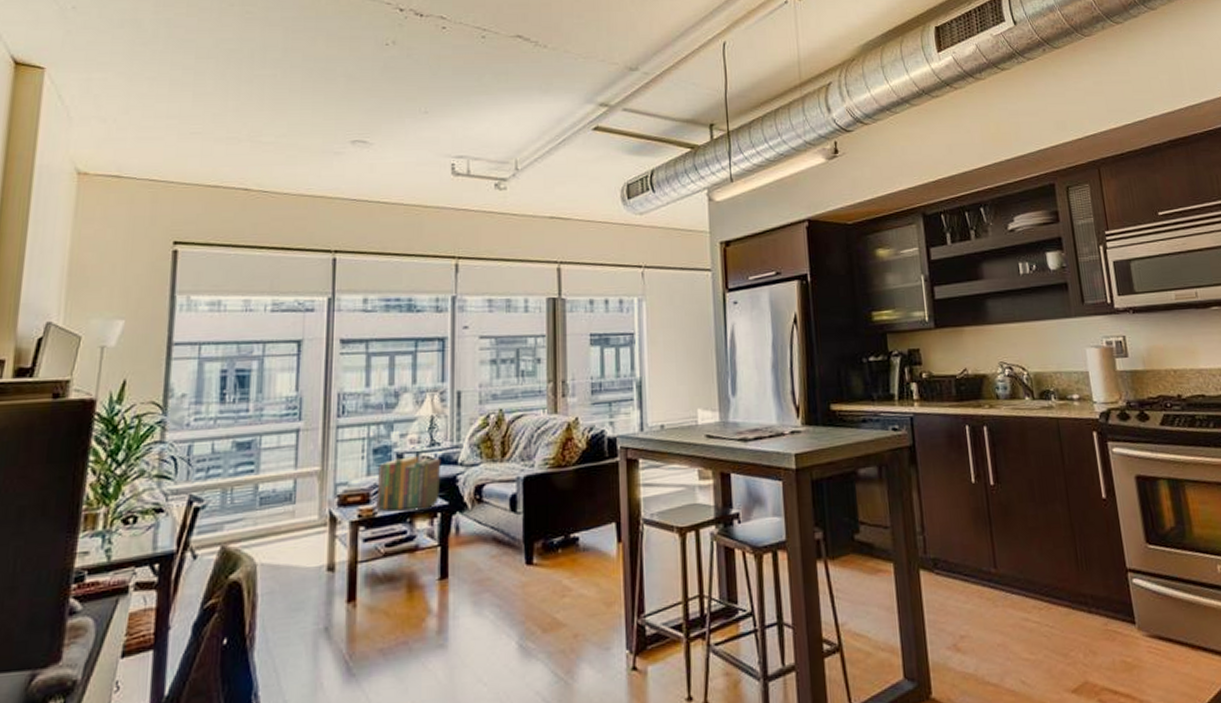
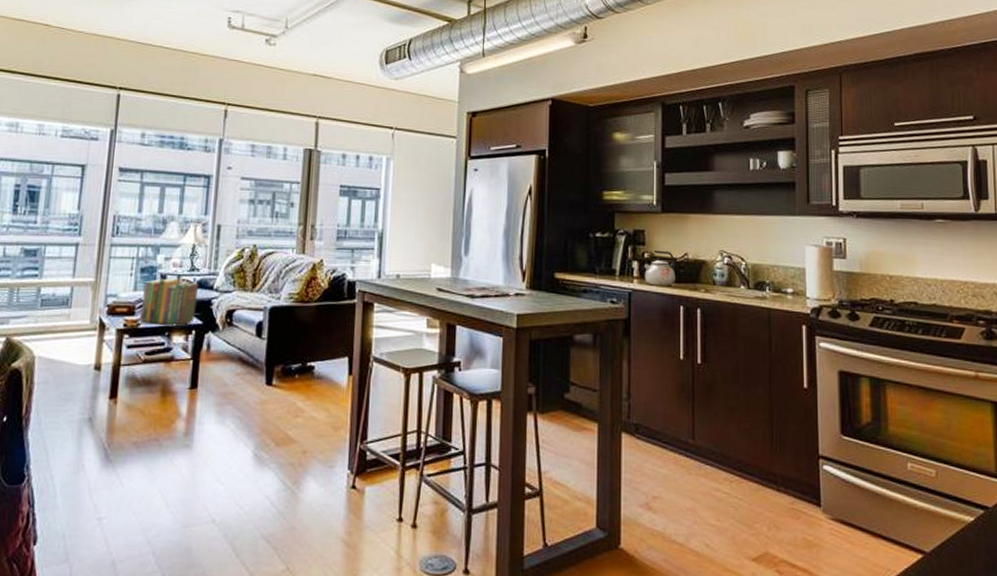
kettle: none [923,368,958,407] -> present [644,250,676,286]

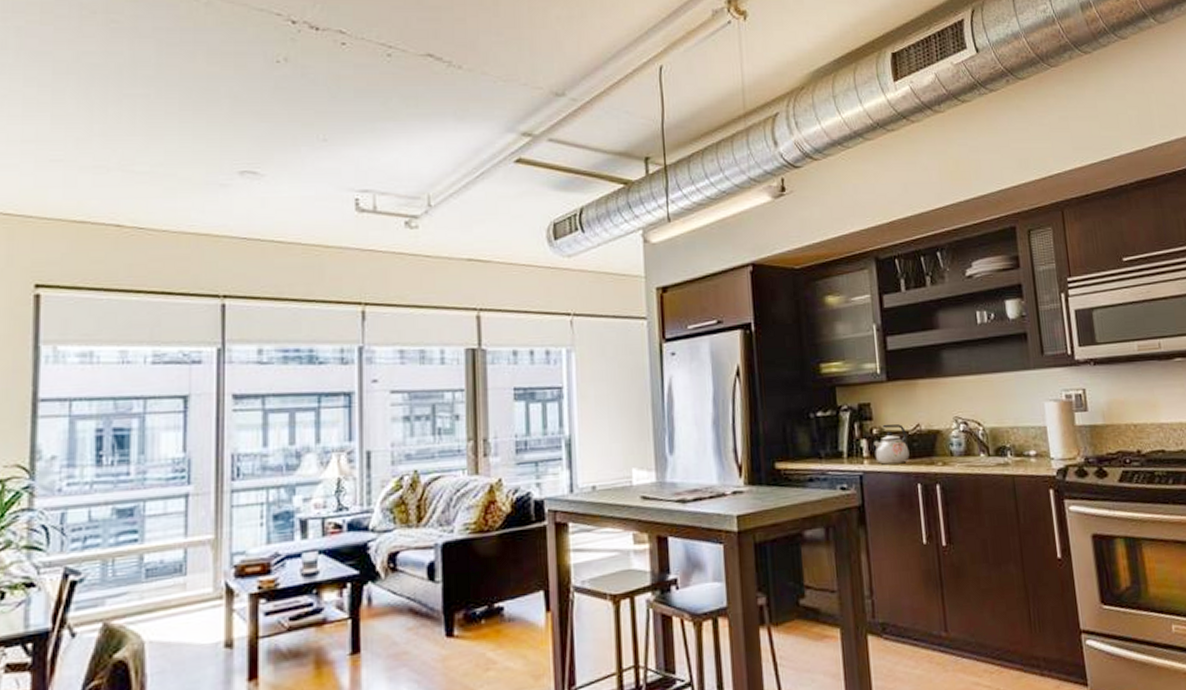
books: present [140,278,199,326] -> none [278,522,350,582]

